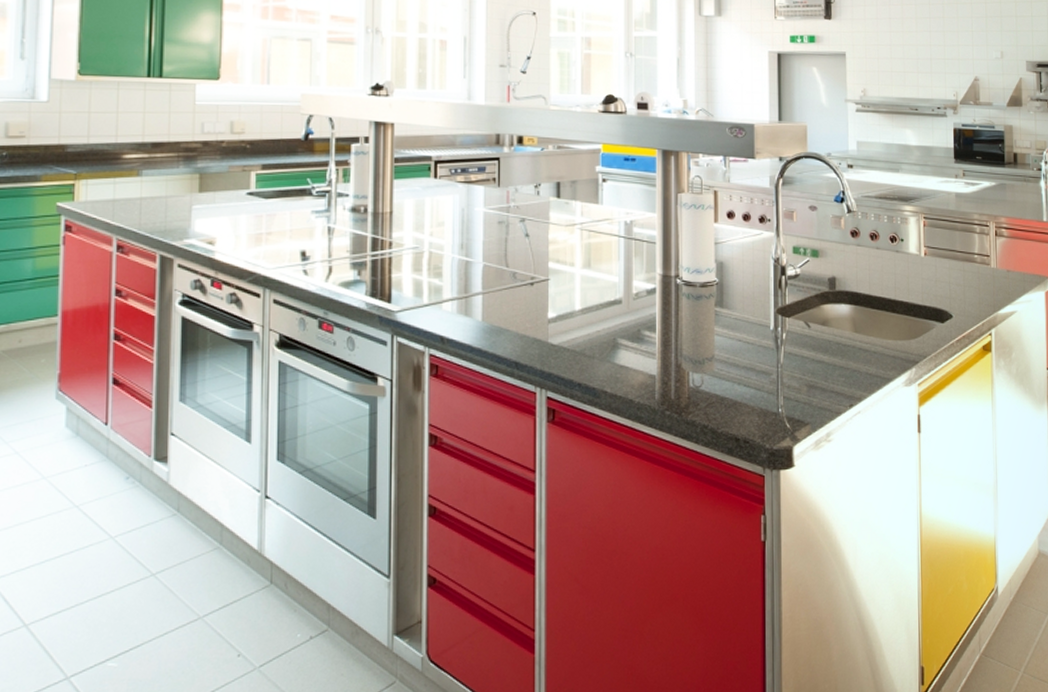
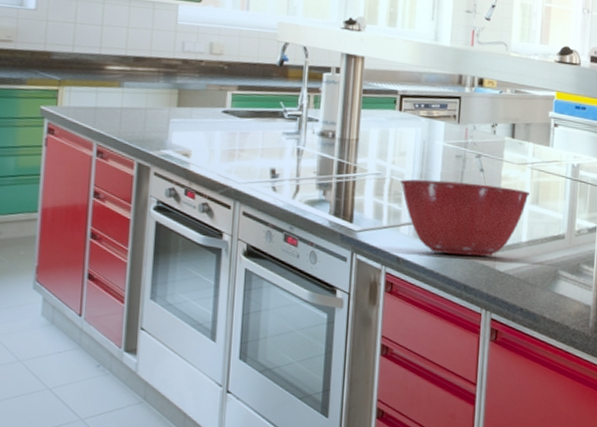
mixing bowl: none [440,250,582,330] -> present [400,179,531,256]

